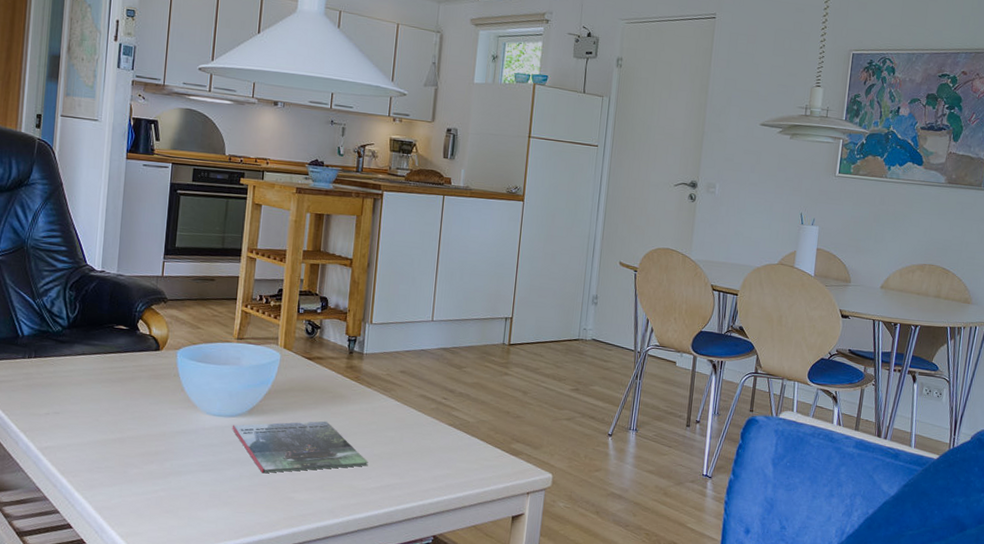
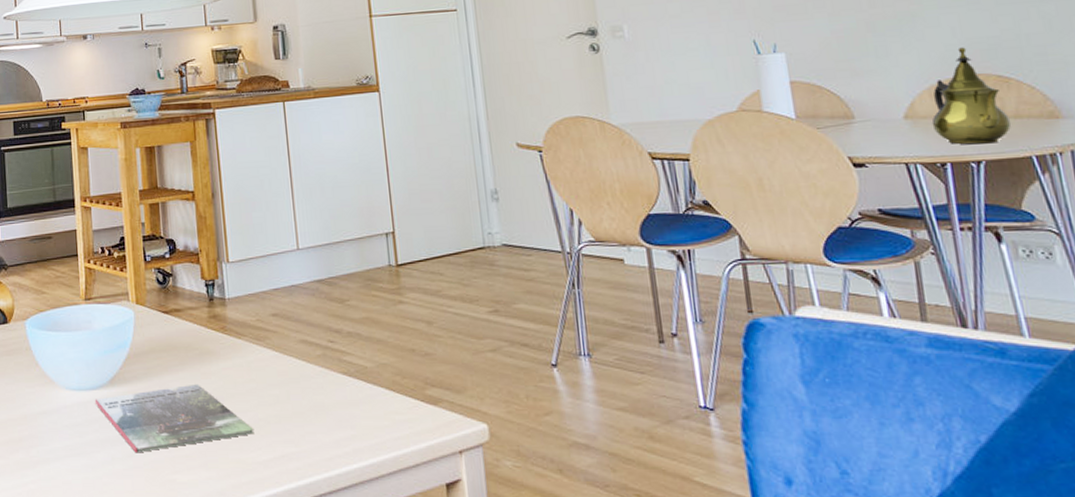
teapot: none [896,244,942,315] -> present [931,47,1012,145]

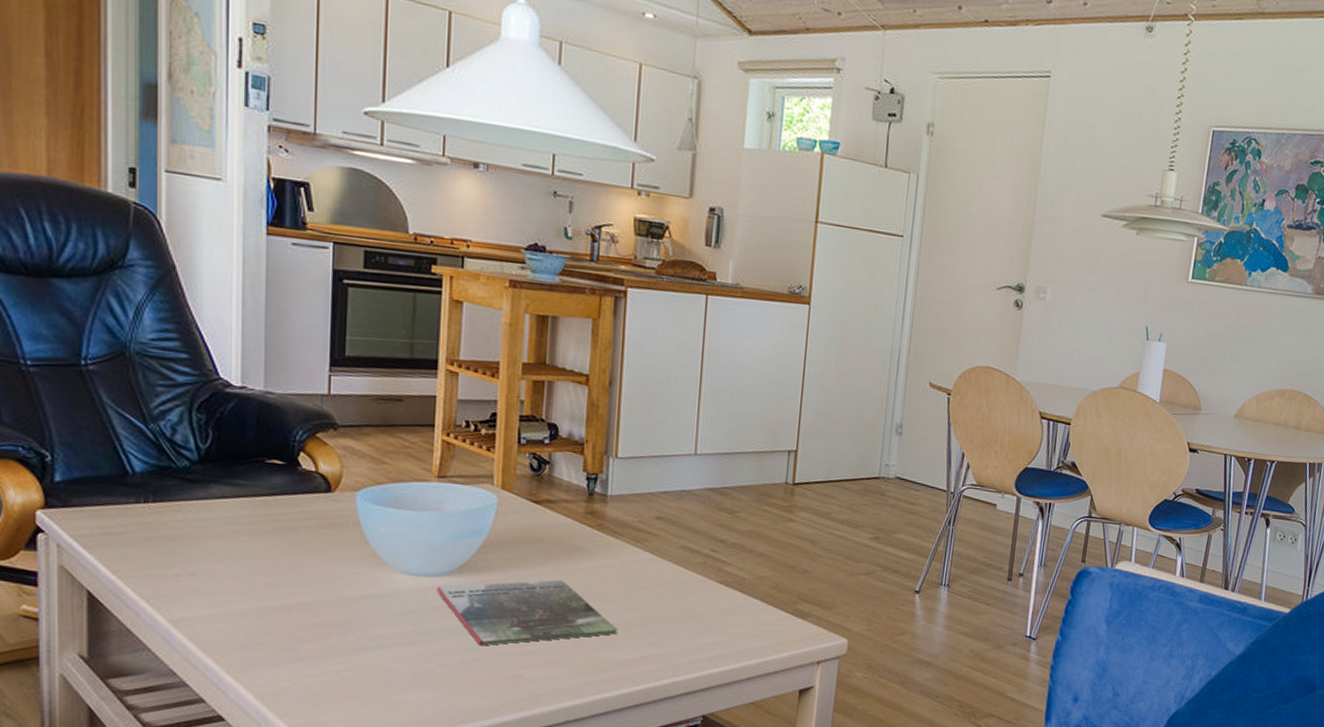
teapot: present [931,47,1012,145] -> none [1251,366,1303,449]

